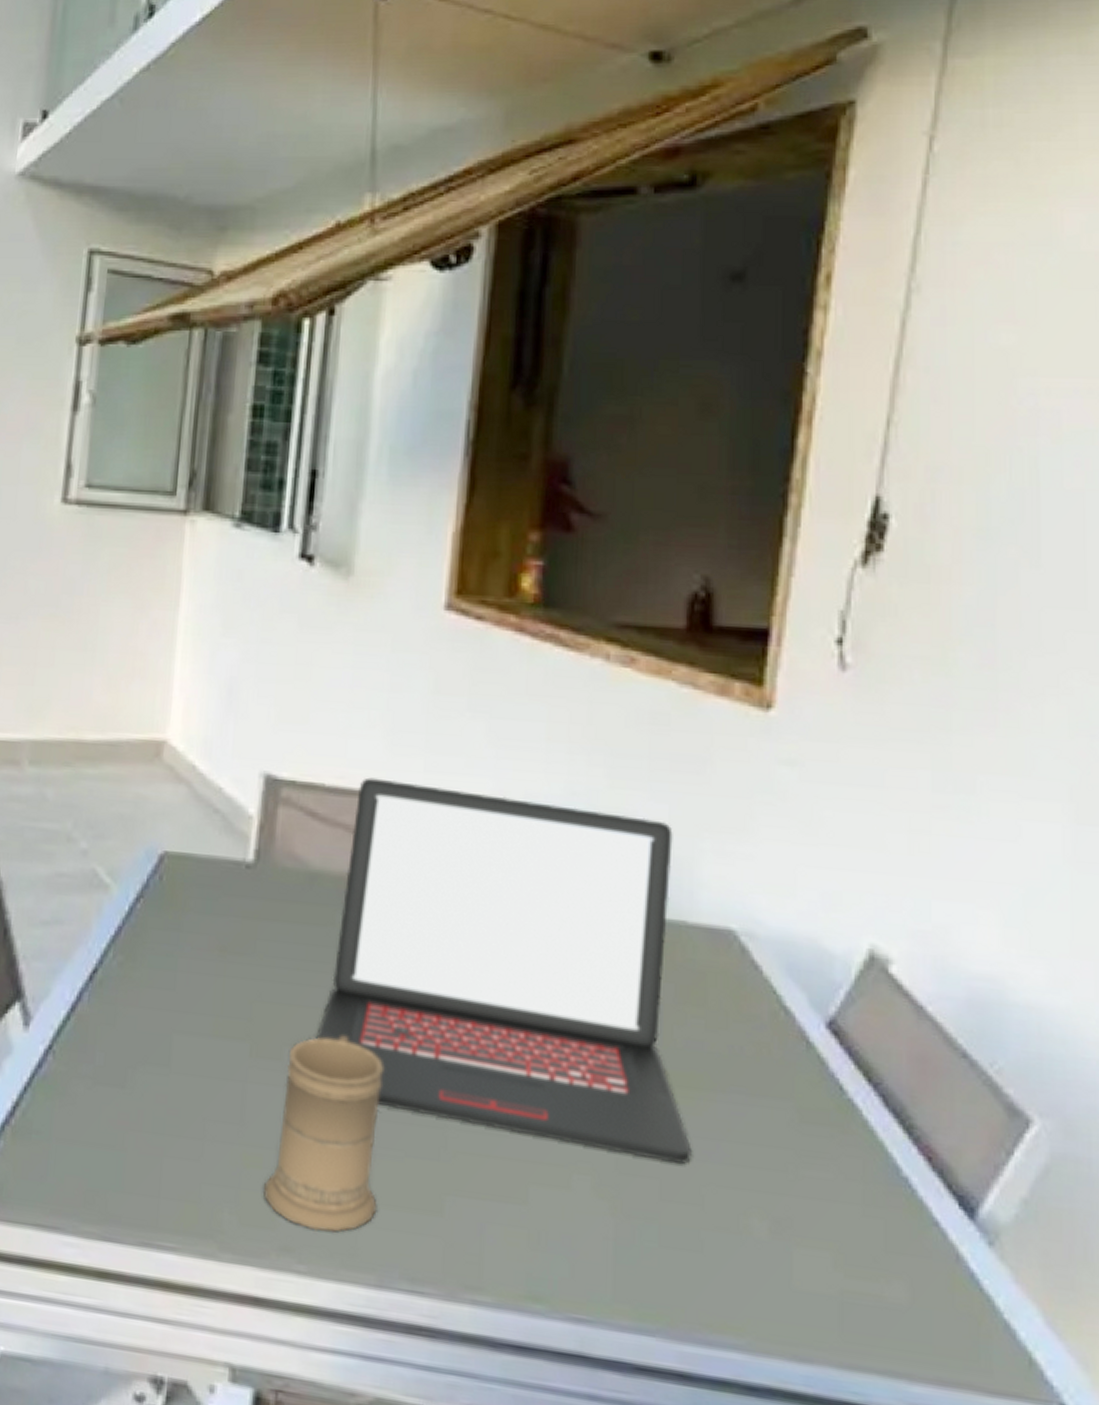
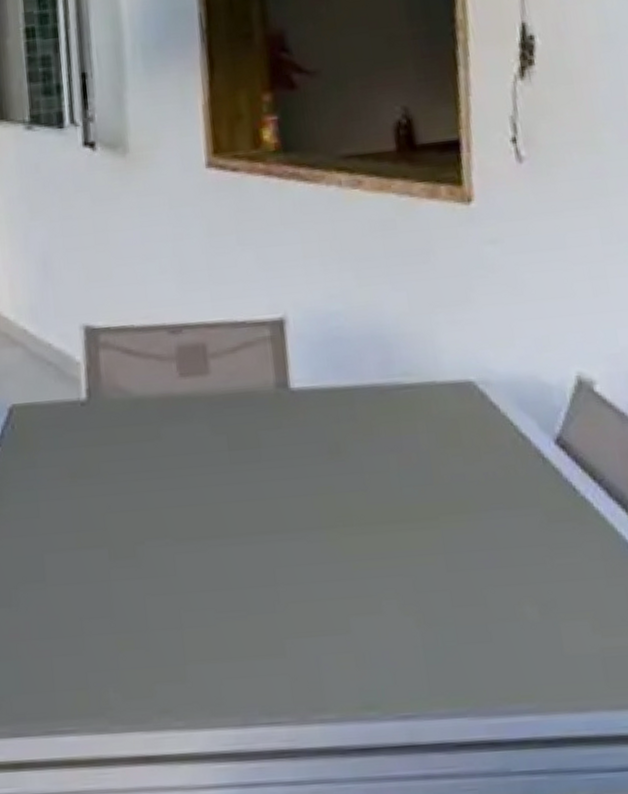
mug: present [264,1035,383,1232] -> none [138,526,233,691]
laptop: present [316,777,693,1164] -> none [160,305,471,578]

